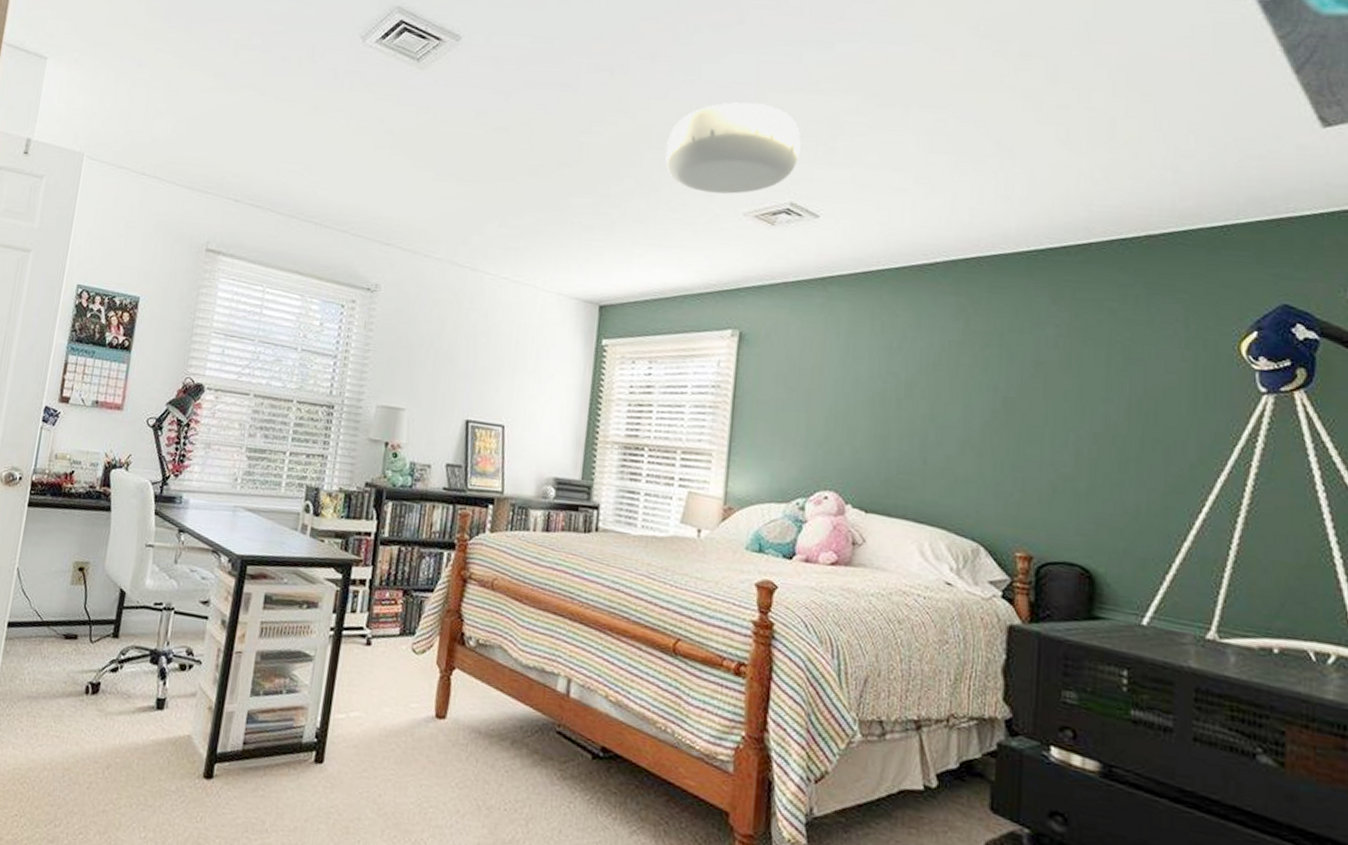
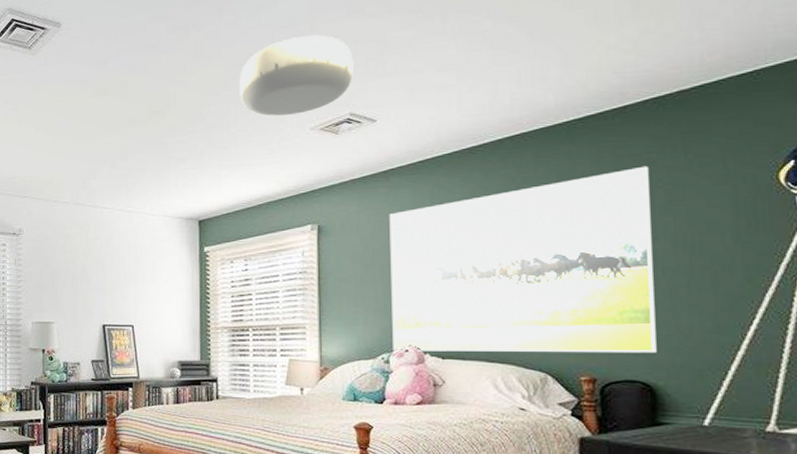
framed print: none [810,314,1108,534] -> present [389,166,657,353]

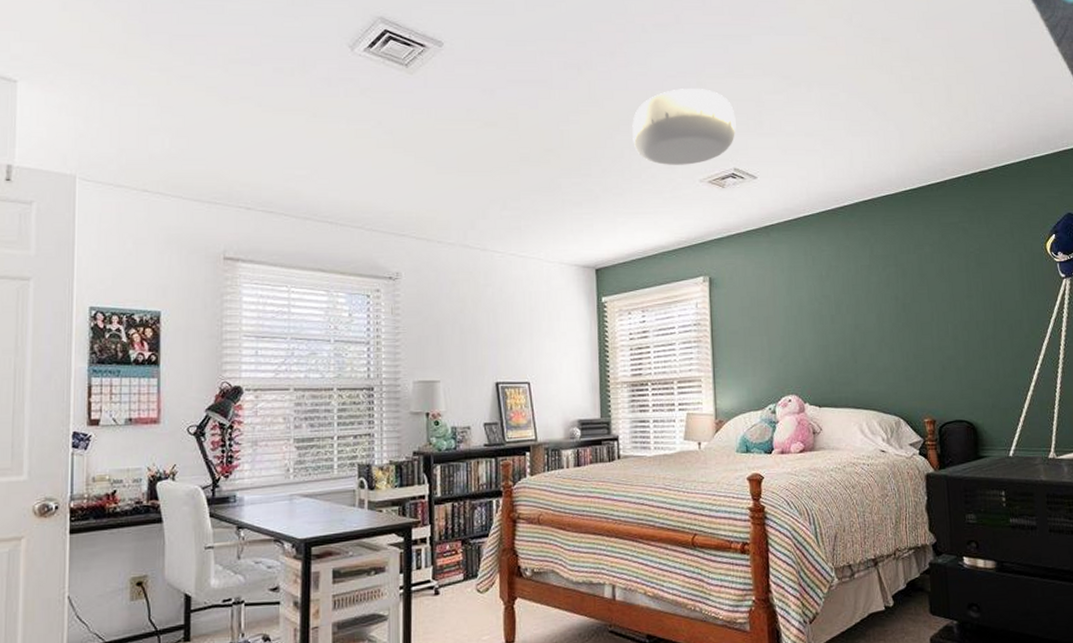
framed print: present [389,166,657,353] -> none [771,233,976,402]

